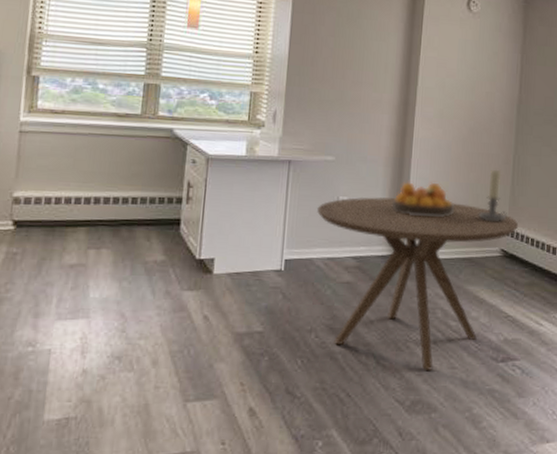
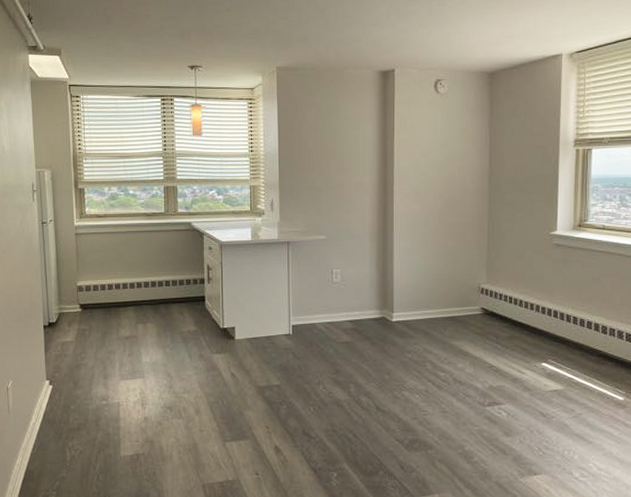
dining table: present [317,197,519,370] -> none [315,268,497,414]
fruit bowl: present [393,182,454,218] -> none [380,252,435,283]
candle holder: present [478,169,508,222] -> none [458,236,486,284]

